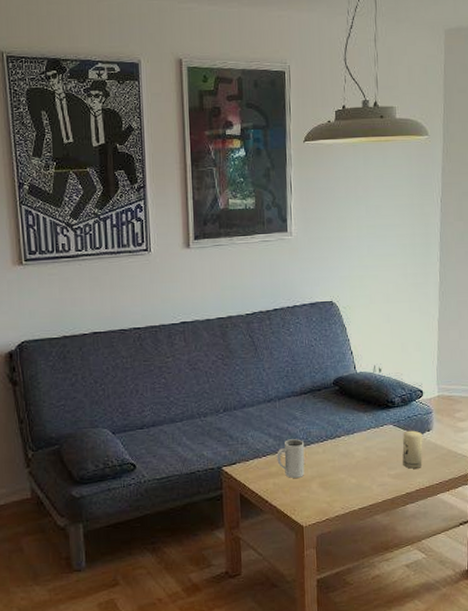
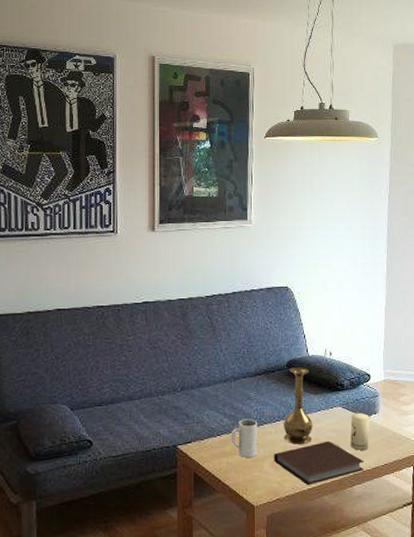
notebook: none [322,459,418,504] -> present [274,440,364,485]
vase: none [331,385,363,464] -> present [283,367,313,444]

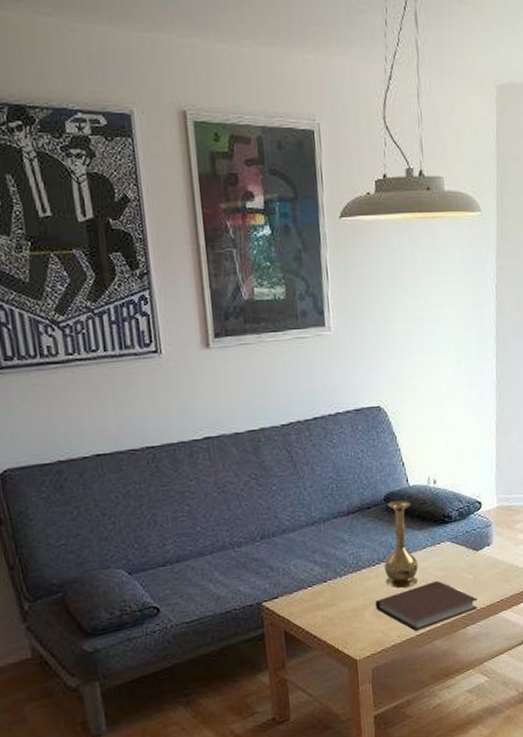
mug: present [231,419,258,458] -> none [324,564,356,609]
candle: present [350,412,370,450] -> none [461,546,483,588]

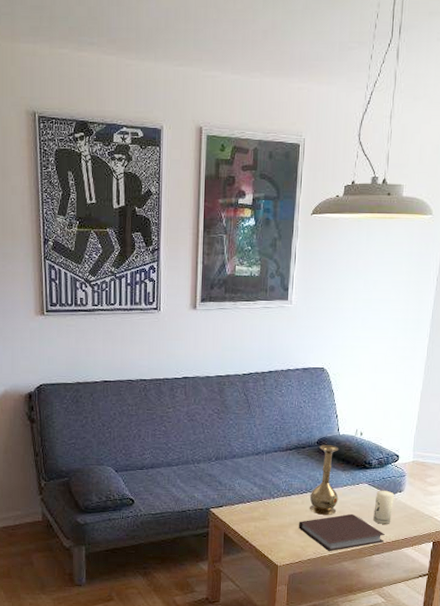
candle: none [461,546,483,588] -> present [373,490,394,524]

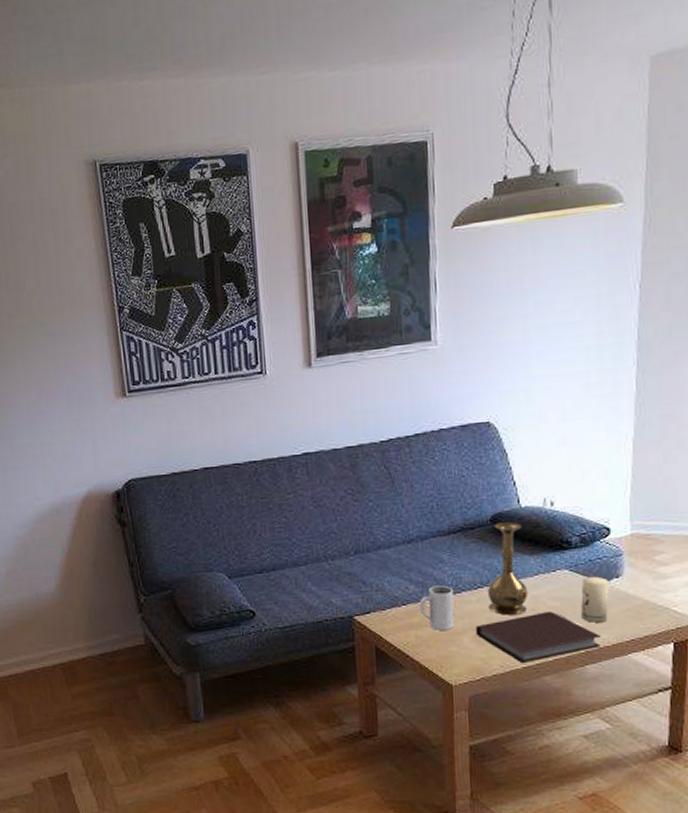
mug: none [259,489,286,523] -> present [419,585,454,630]

